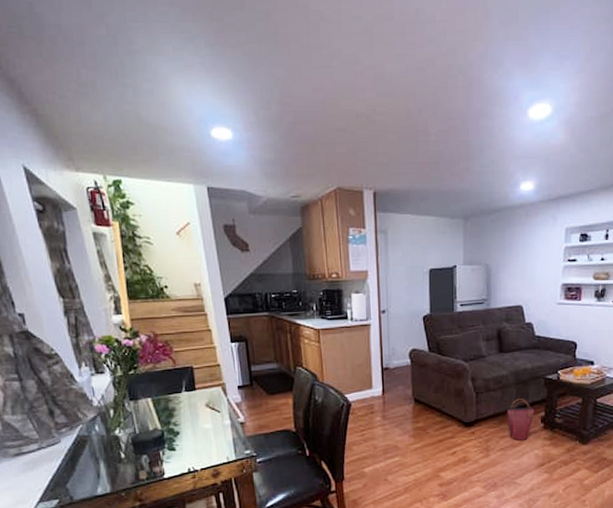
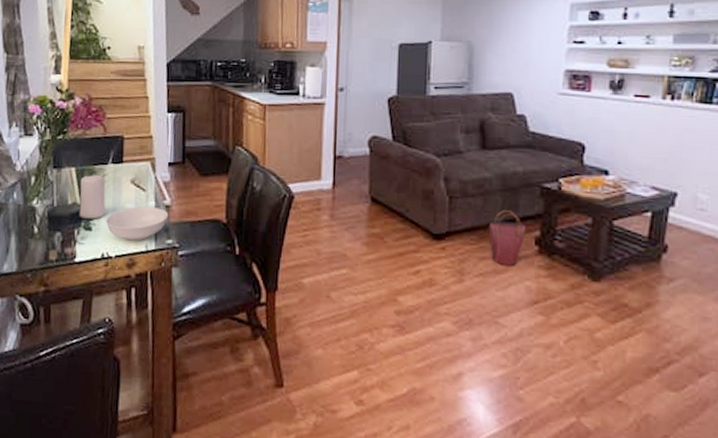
candle: none [158,402,186,441] -> present [79,174,106,219]
bowl: none [187,425,244,455] -> present [105,206,169,241]

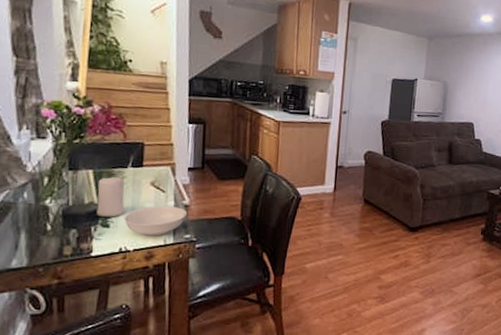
handbag: present [488,210,527,267] -> none [449,209,476,251]

